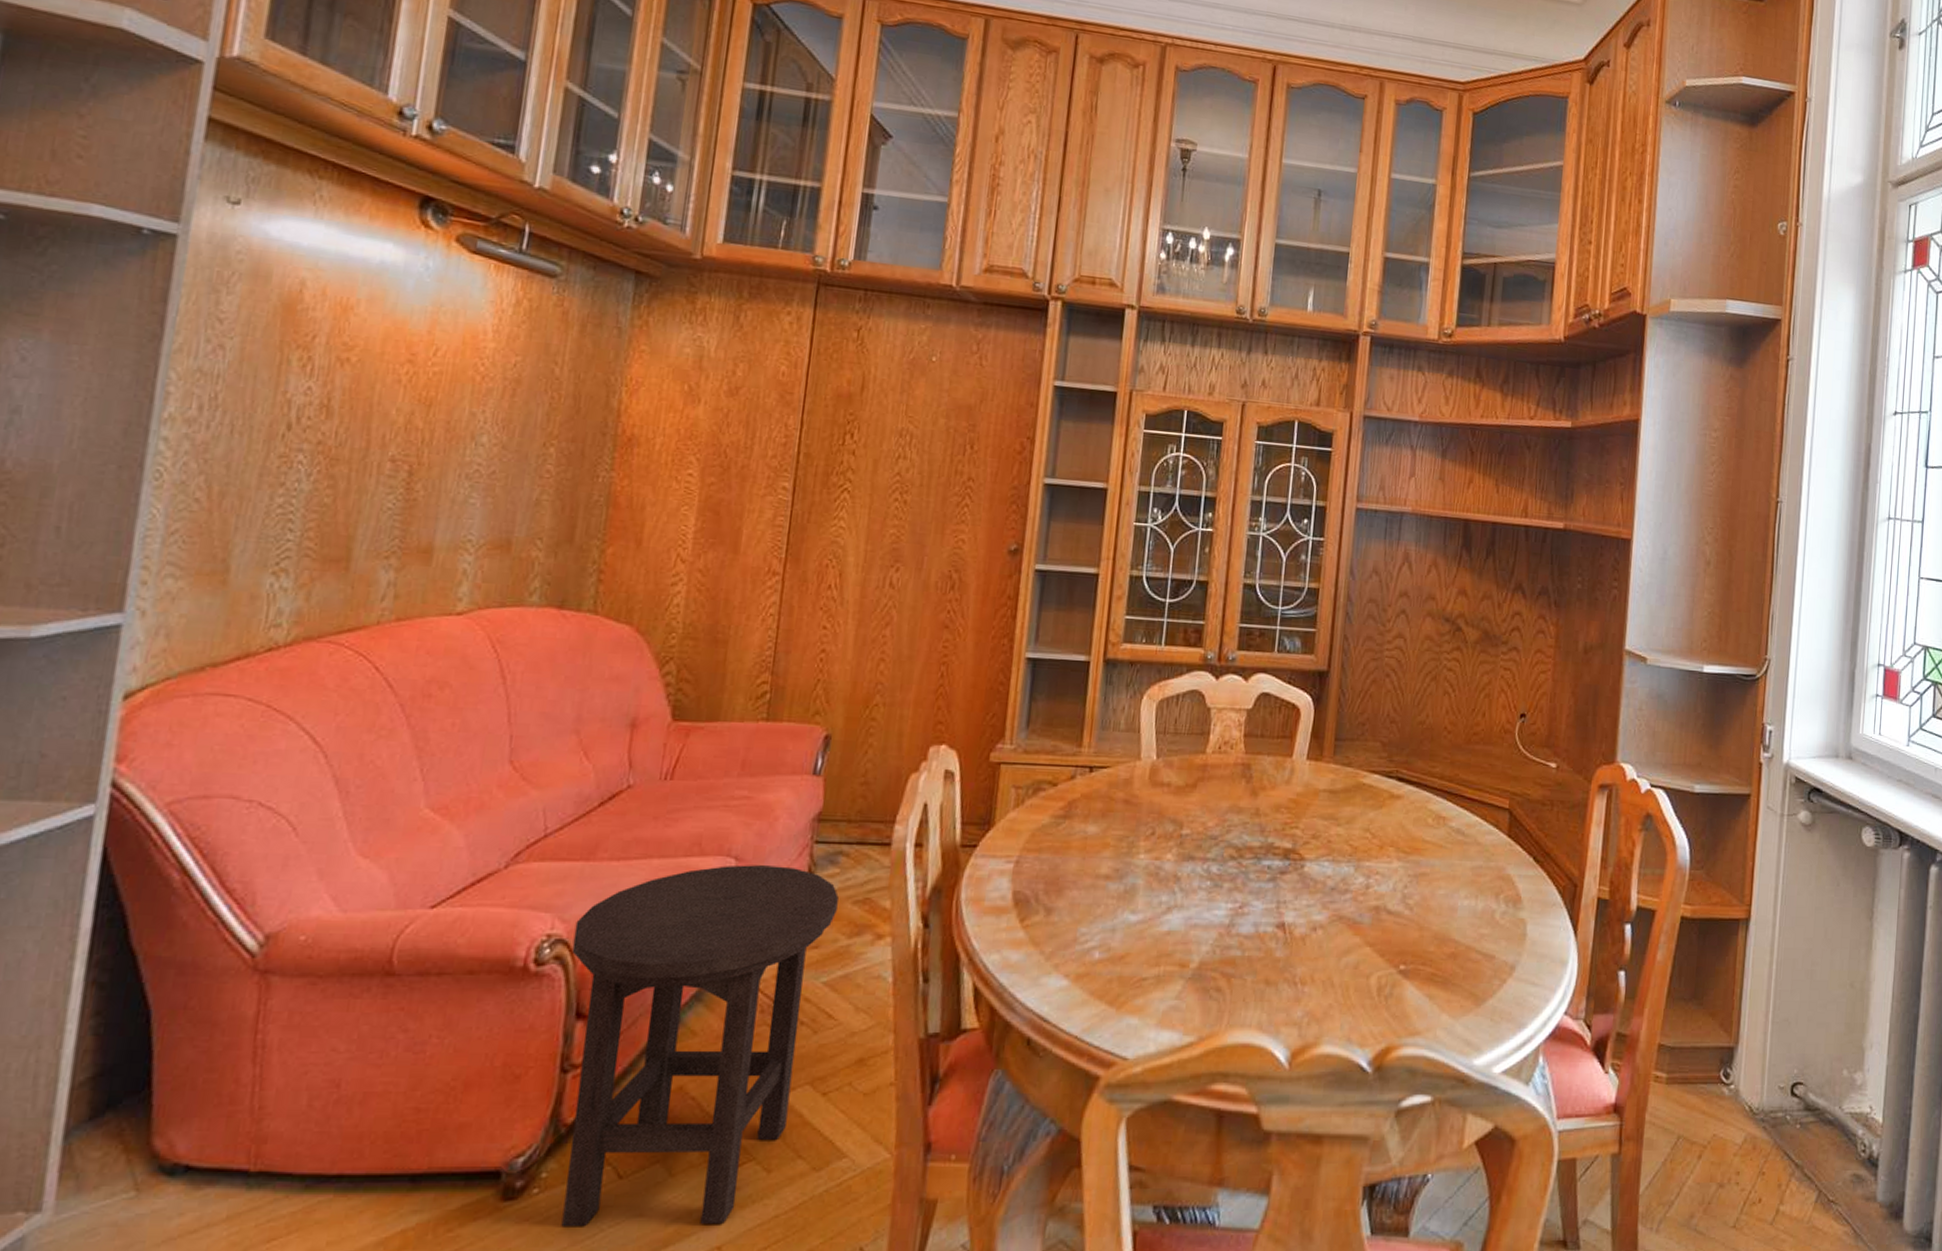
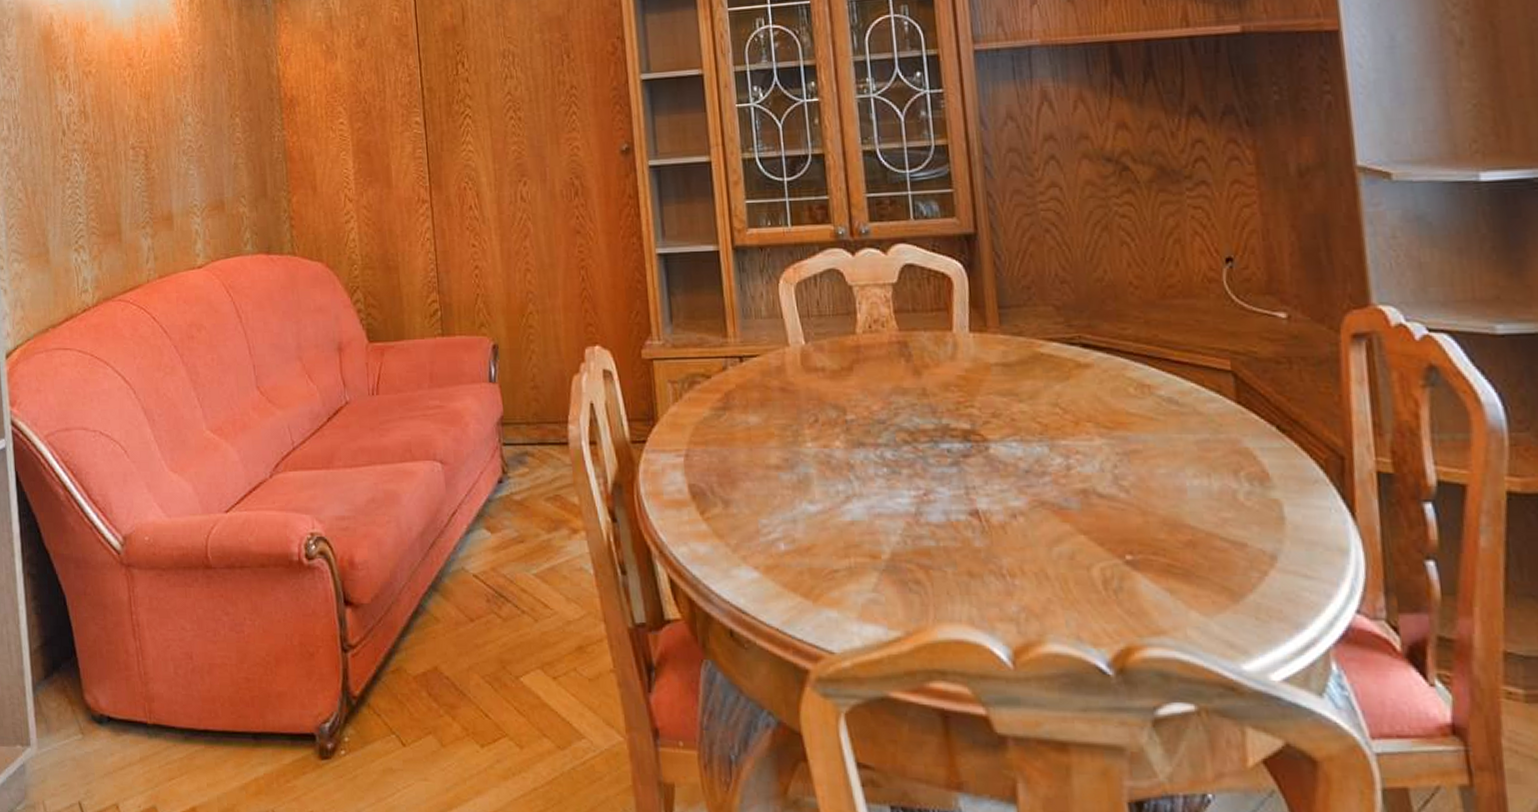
stool: present [561,865,839,1227] -> none [329,468,533,792]

